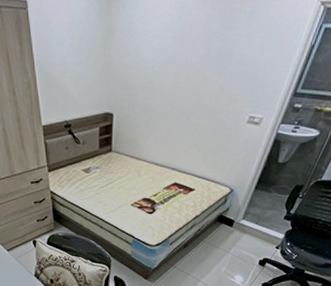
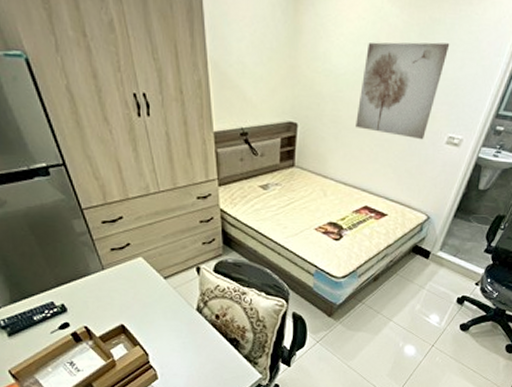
wall art: none [164,30,250,121] -> present [355,42,450,140]

